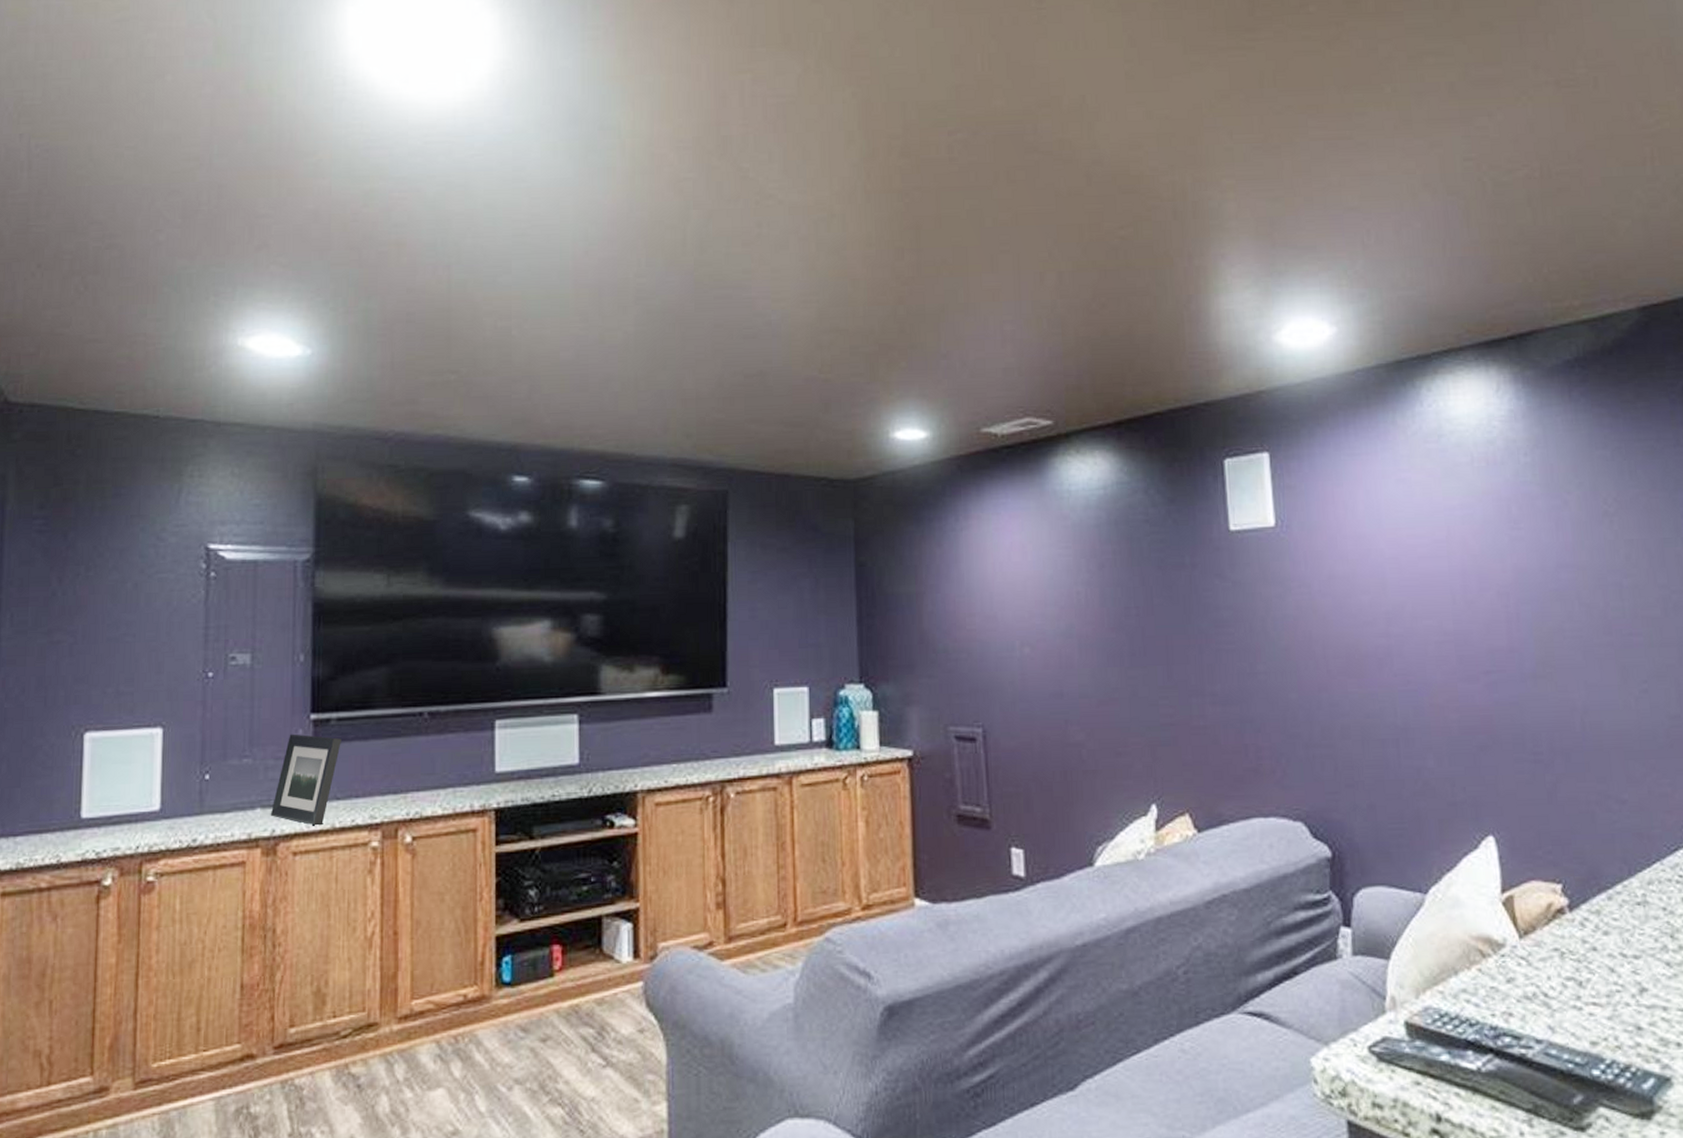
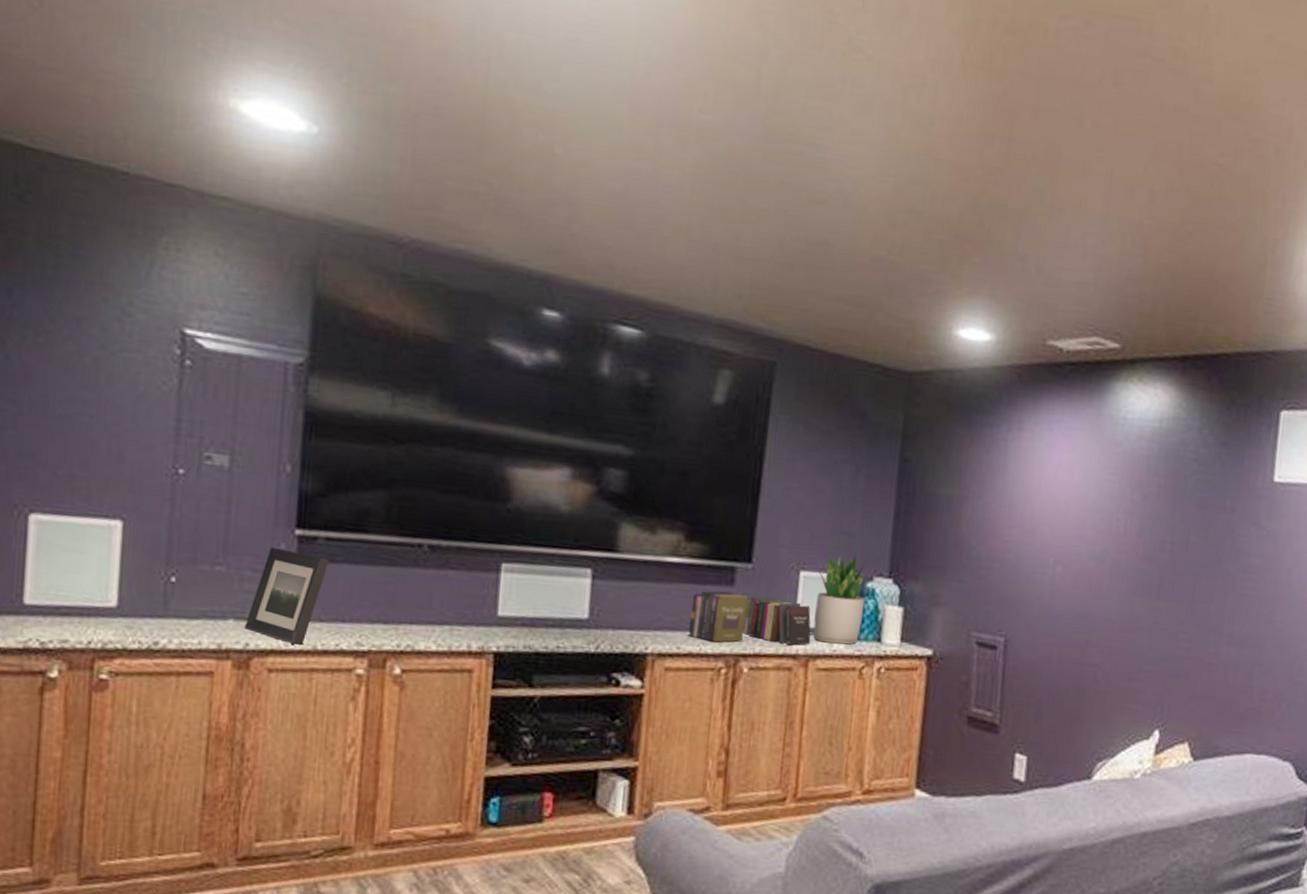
books: none [674,718,727,771] -> present [689,591,748,643]
books: none [726,718,792,765] -> present [743,597,811,646]
planter: none [791,661,840,757] -> present [813,551,870,645]

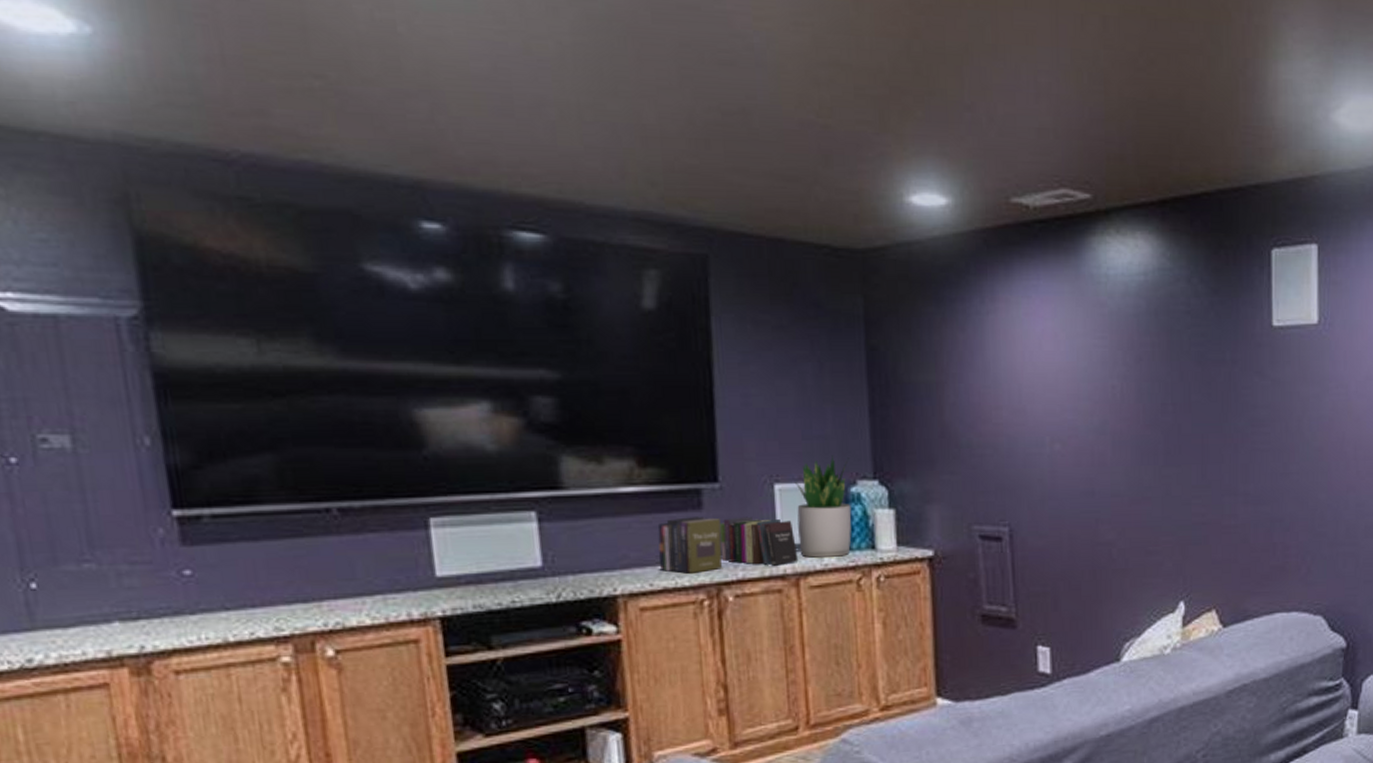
picture frame: present [244,547,329,646] -> none [134,533,222,641]

